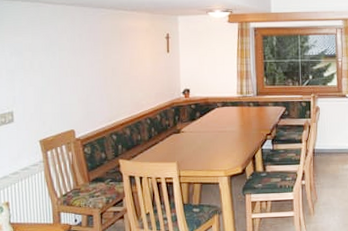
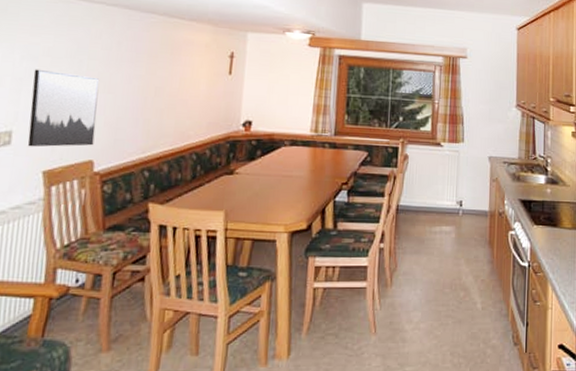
wall art: none [21,62,73,123] -> present [27,69,99,148]

